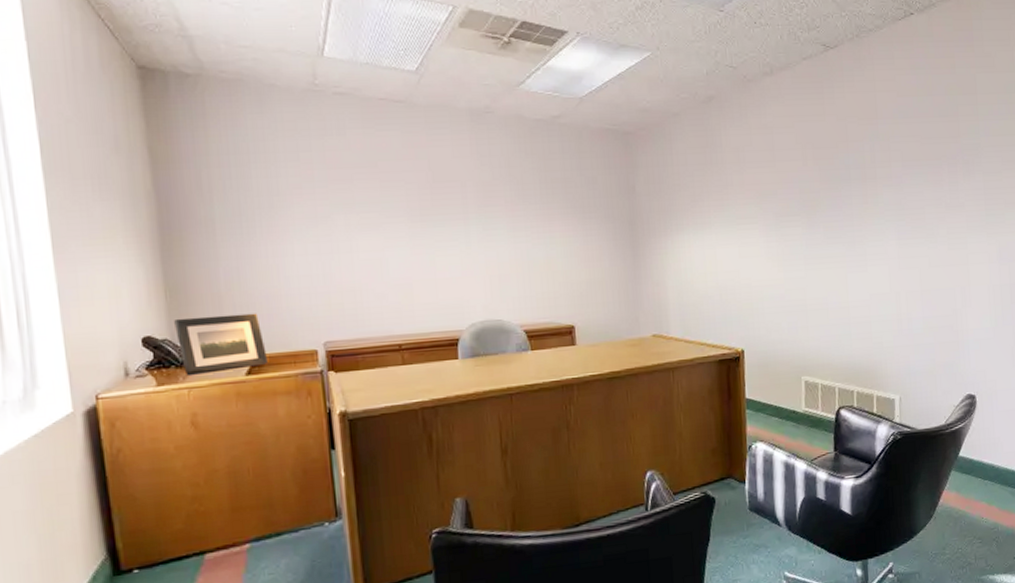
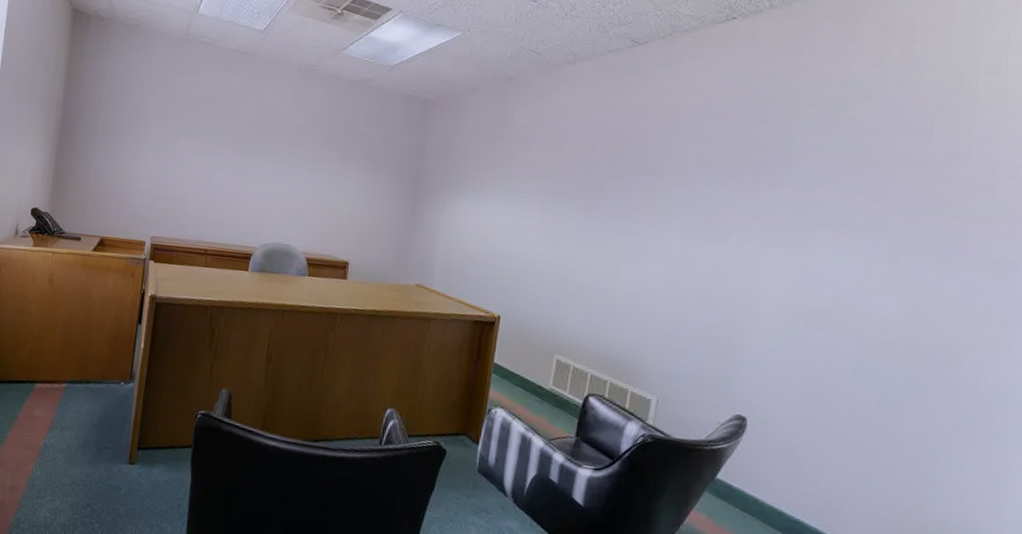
picture frame: present [174,313,269,377] -> none [53,198,111,246]

